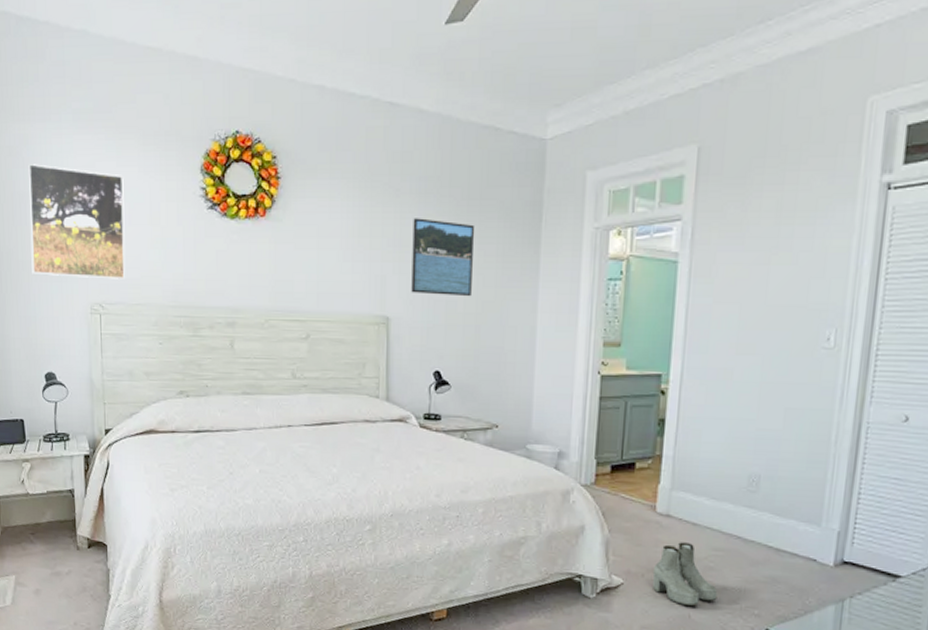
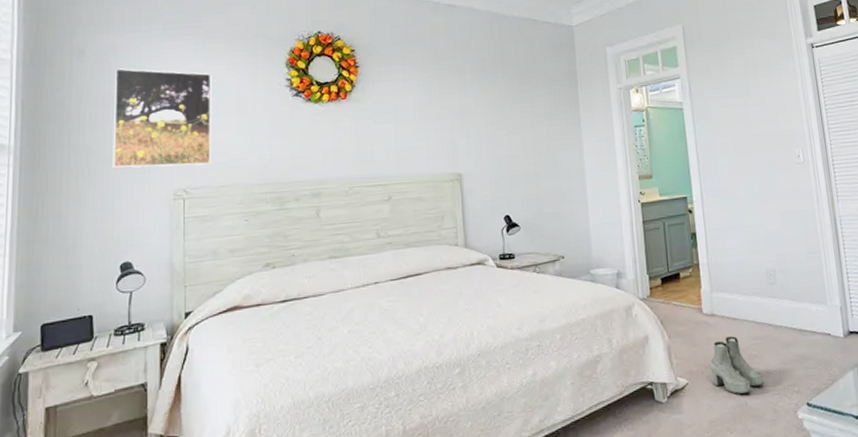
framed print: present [411,218,474,297] -> none [475,91,529,152]

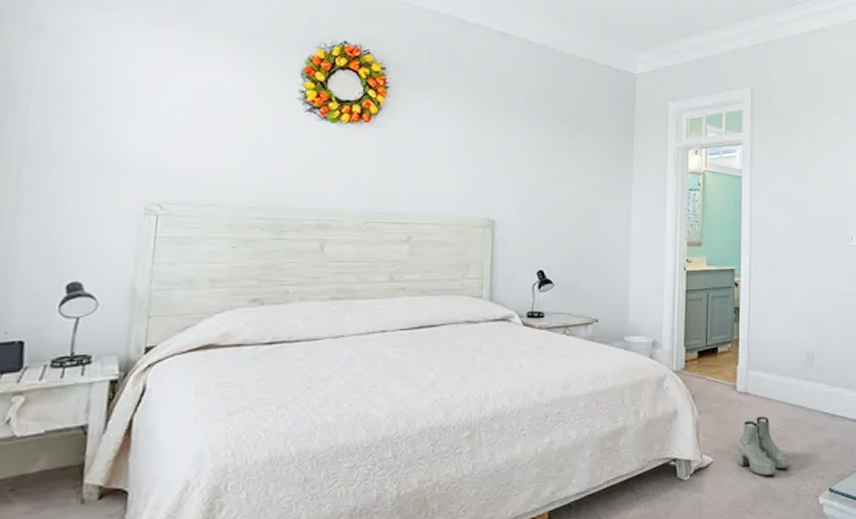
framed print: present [112,68,212,168] -> none [67,52,207,178]

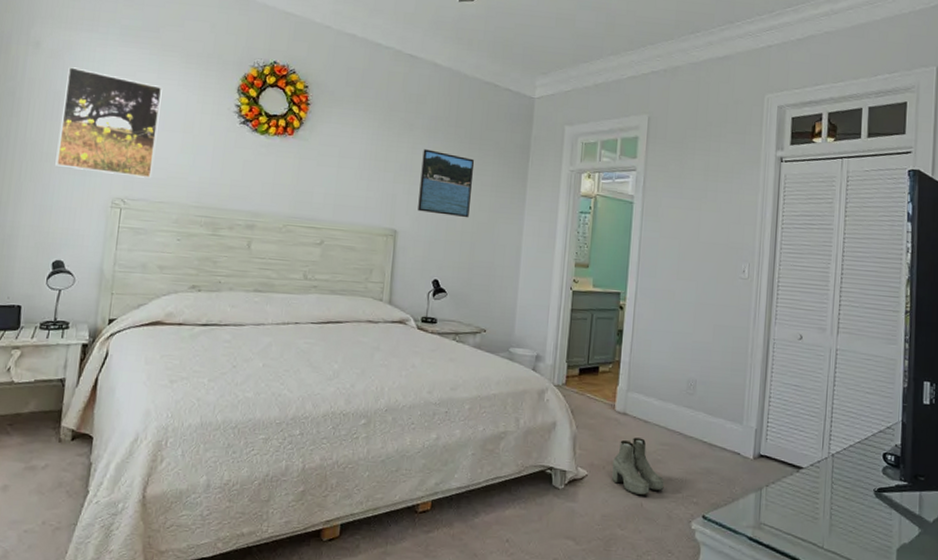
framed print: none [67,52,207,178] -> present [55,67,163,178]
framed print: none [517,131,575,203] -> present [418,149,474,218]

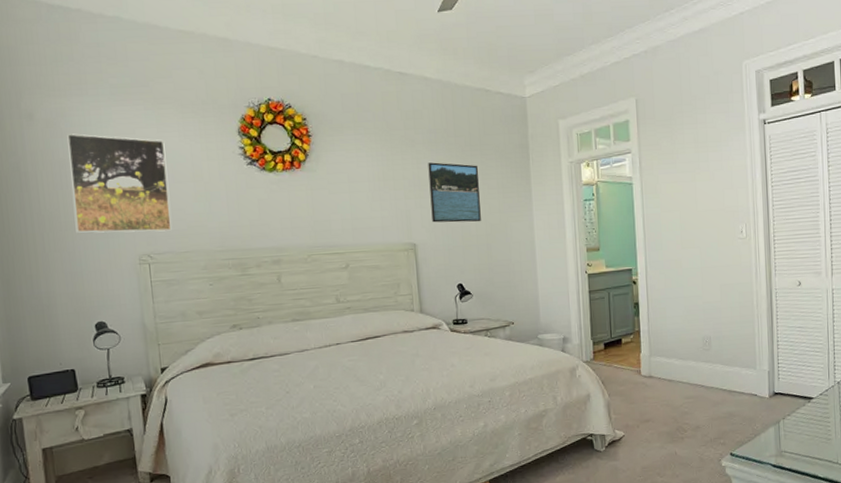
boots: present [612,437,664,496] -> none [645,395,694,446]

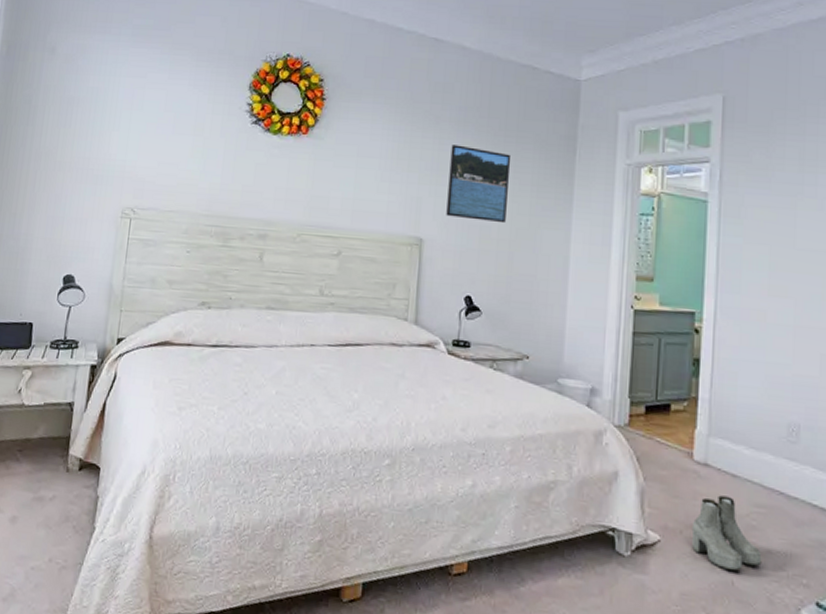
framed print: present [67,134,172,234] -> none [68,71,173,186]
boots: none [645,395,694,446] -> present [691,495,762,572]

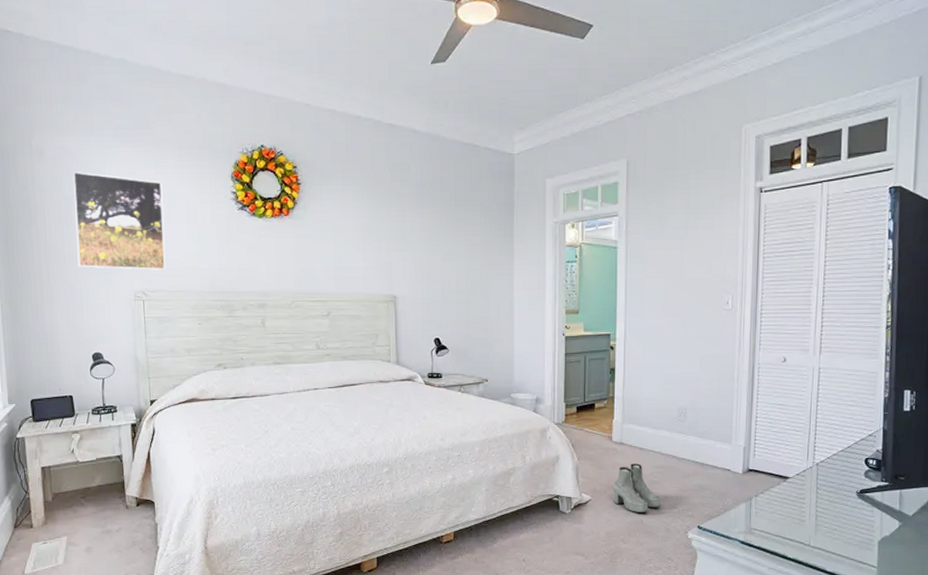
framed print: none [68,71,173,186] -> present [73,172,166,270]
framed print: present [446,144,510,224] -> none [412,216,462,278]

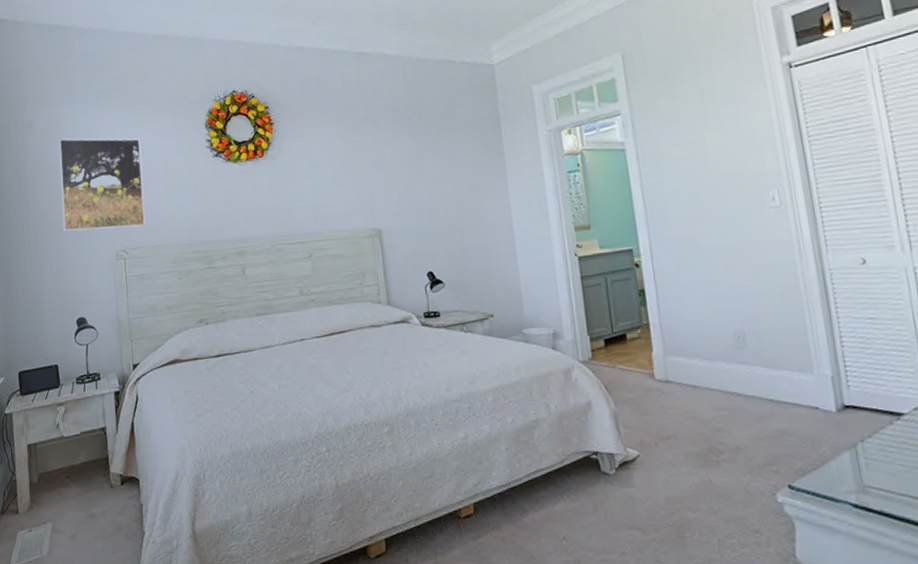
boots: present [612,463,661,514] -> none [664,405,733,471]

